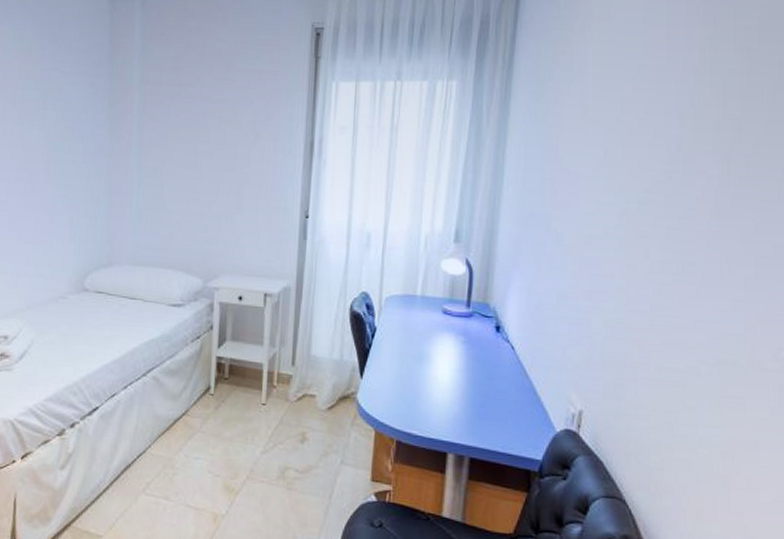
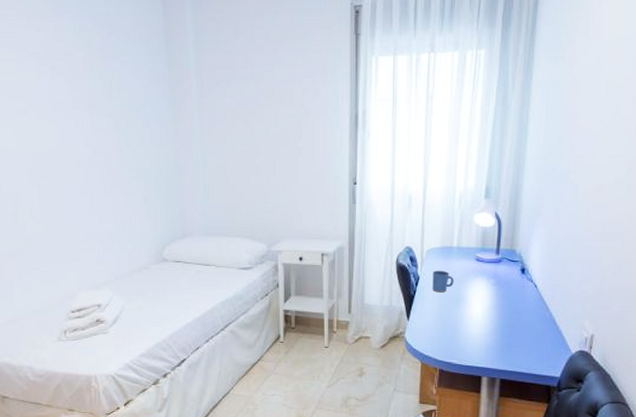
mug: none [391,321,417,349] -> present [432,270,454,293]

